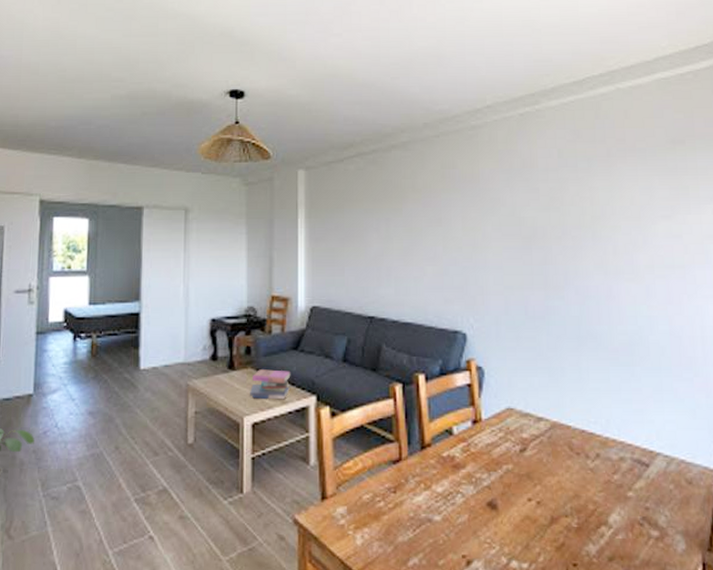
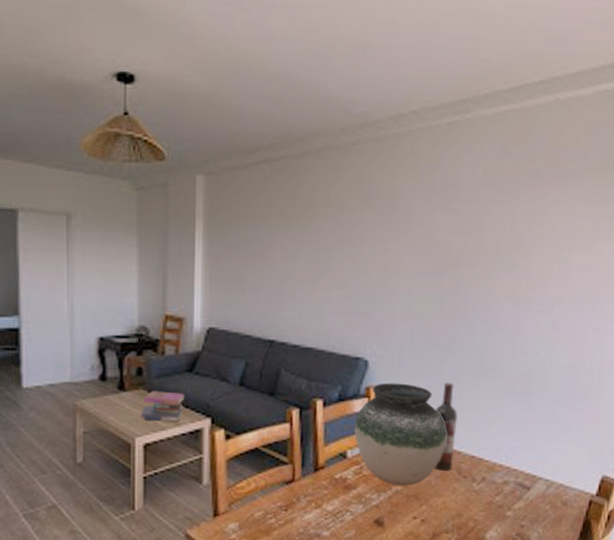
vase: none [458,355,554,464] -> present [354,383,447,486]
wine bottle: none [538,353,564,447] -> present [434,382,458,471]

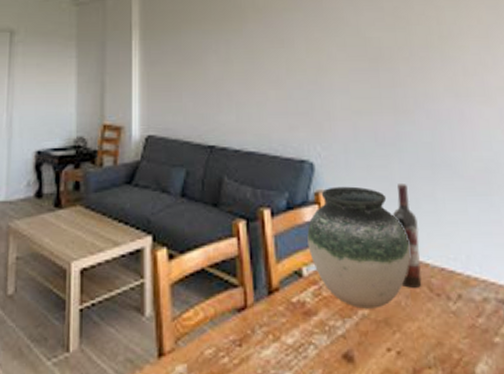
books: present [142,391,185,422] -> none [78,207,124,242]

